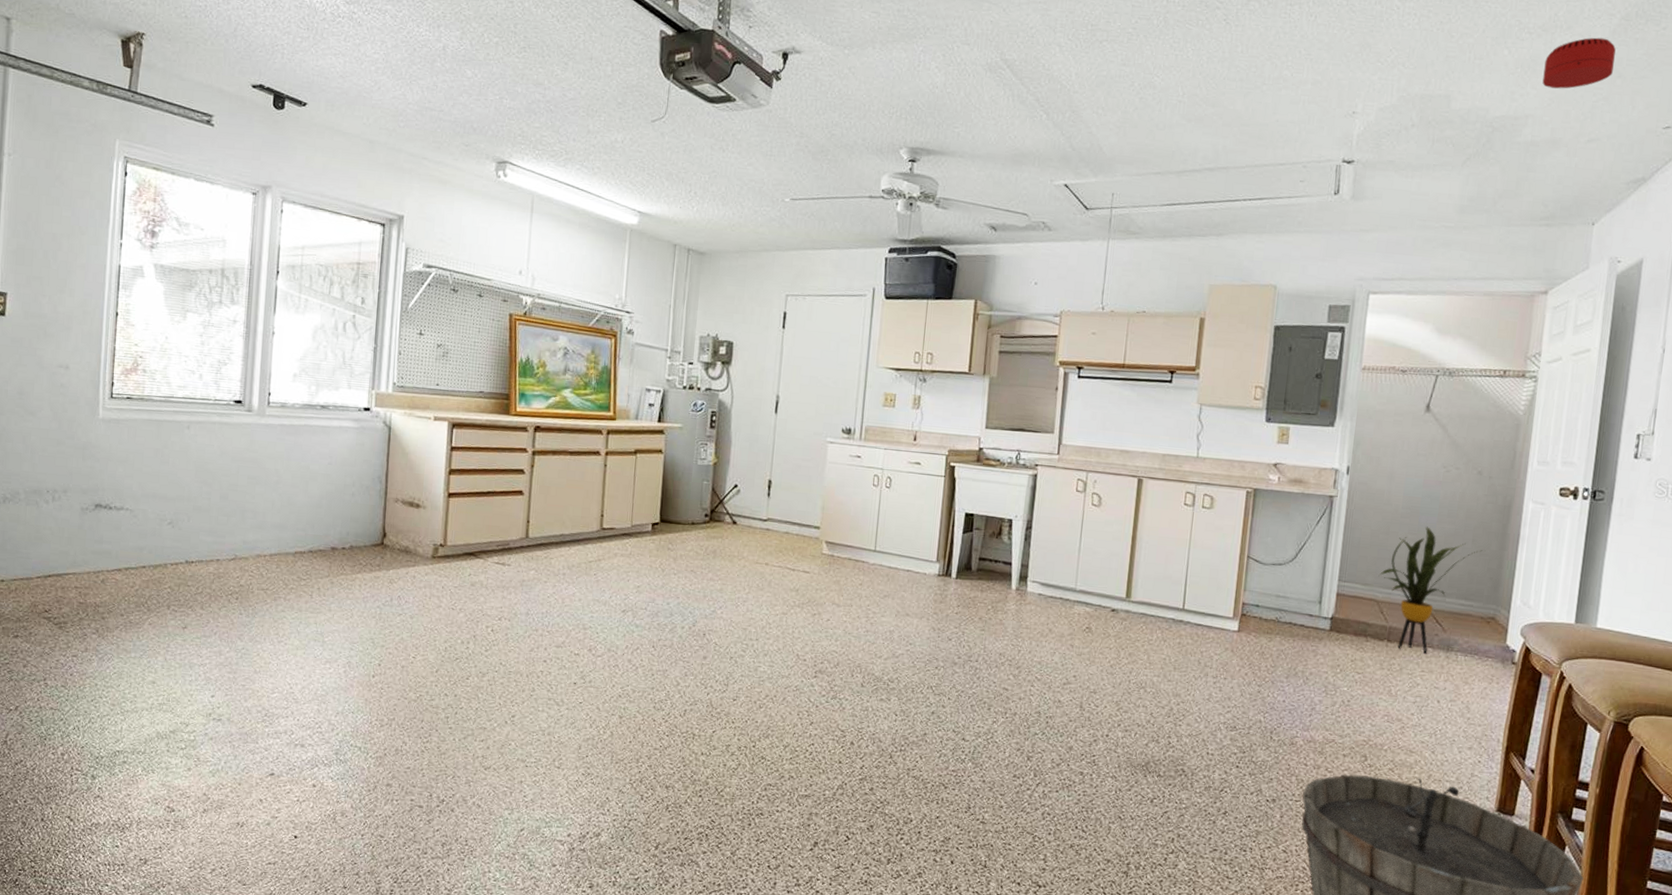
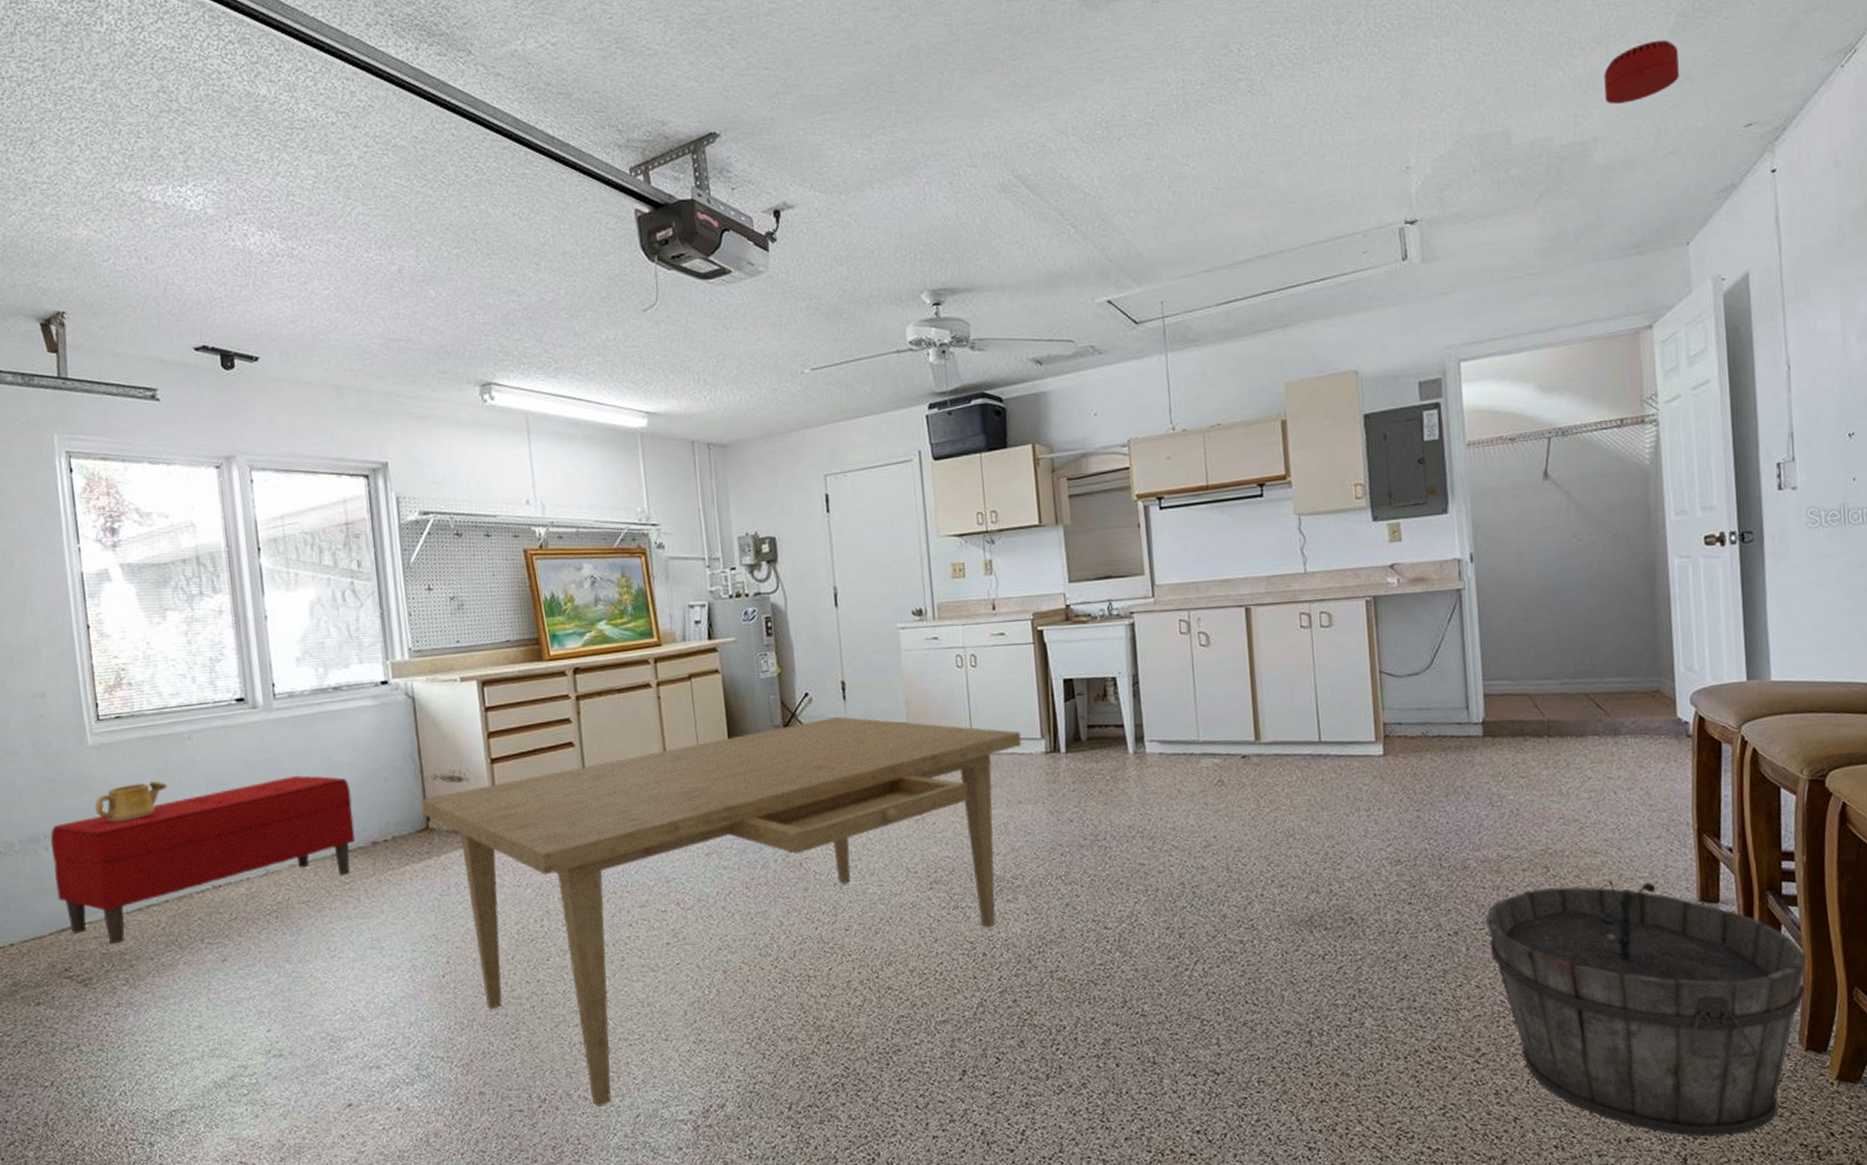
bench: none [49,477,321,596] -> present [50,775,356,944]
watering can: none [95,458,162,490] -> present [95,781,167,822]
dining table: none [380,510,919,816] -> present [420,716,1022,1107]
house plant: present [1378,526,1486,654] -> none [1525,604,1637,743]

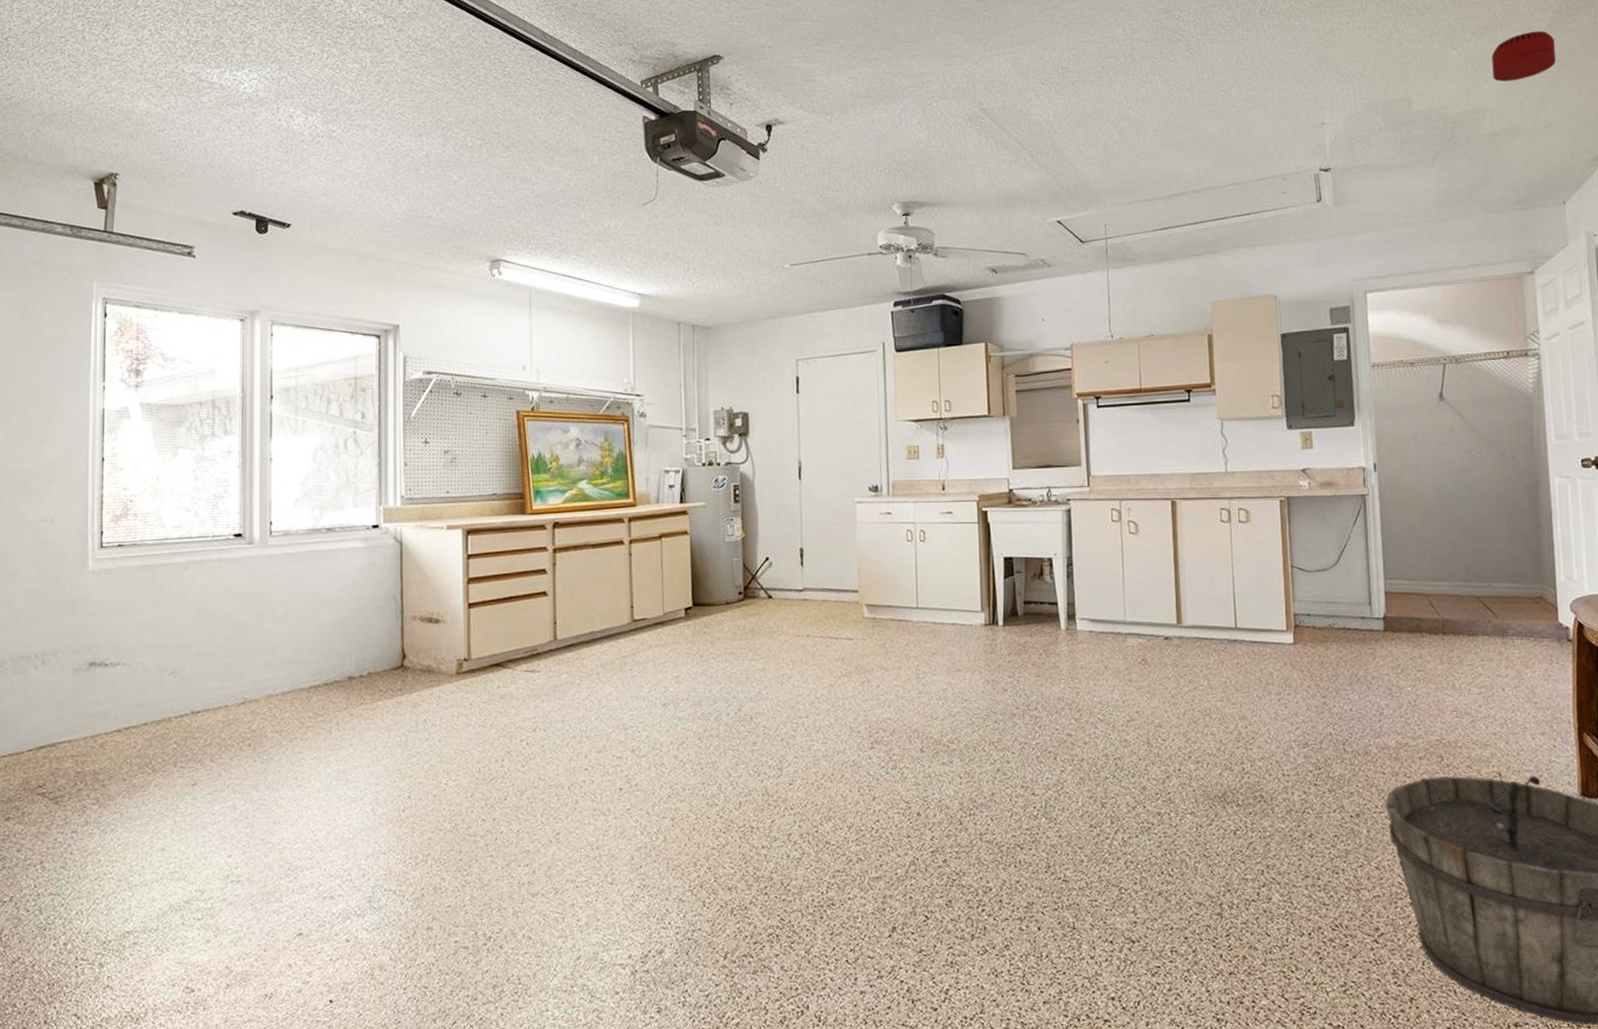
bench: present [50,775,356,944] -> none [40,610,333,763]
watering can: present [95,781,167,822] -> none [88,608,159,645]
dining table: present [420,716,1022,1107] -> none [398,580,963,947]

